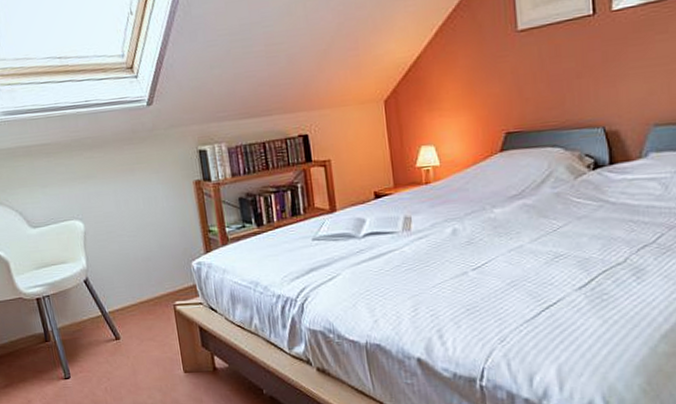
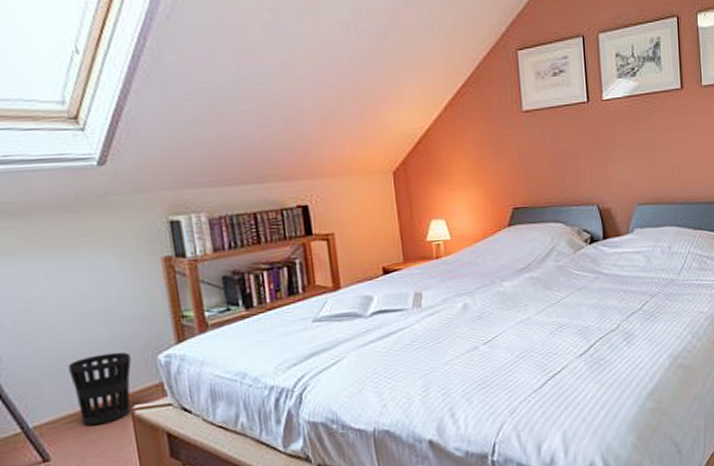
wastebasket: none [130,258,174,314] -> present [68,352,132,425]

